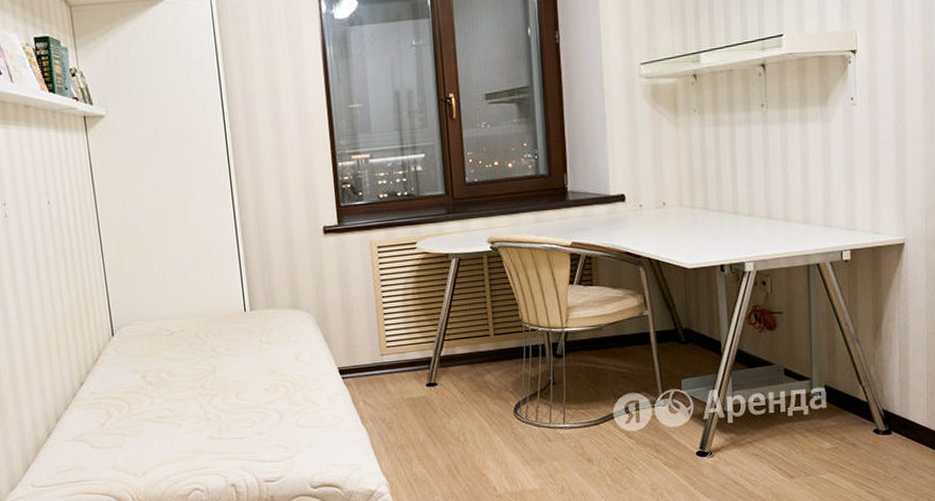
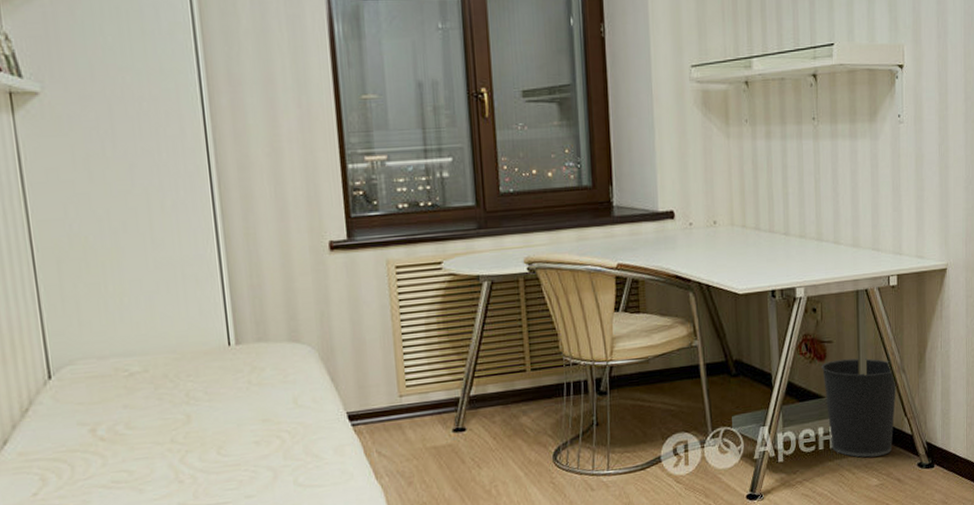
wastebasket: none [771,328,851,422] -> present [821,358,897,458]

